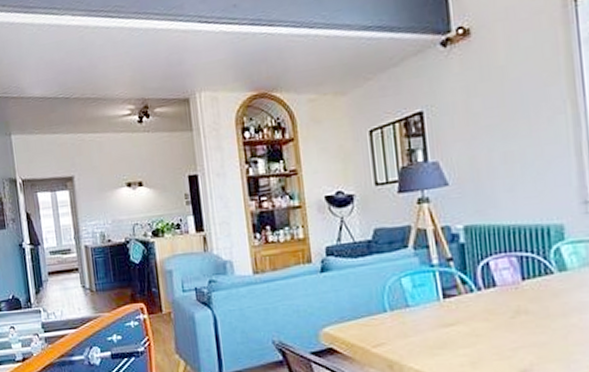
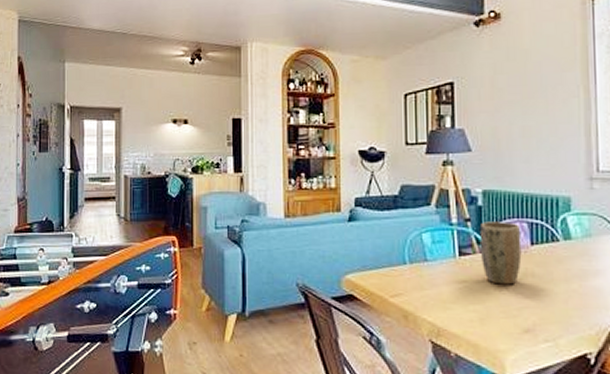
plant pot: none [464,257,513,325] -> present [479,222,522,285]

